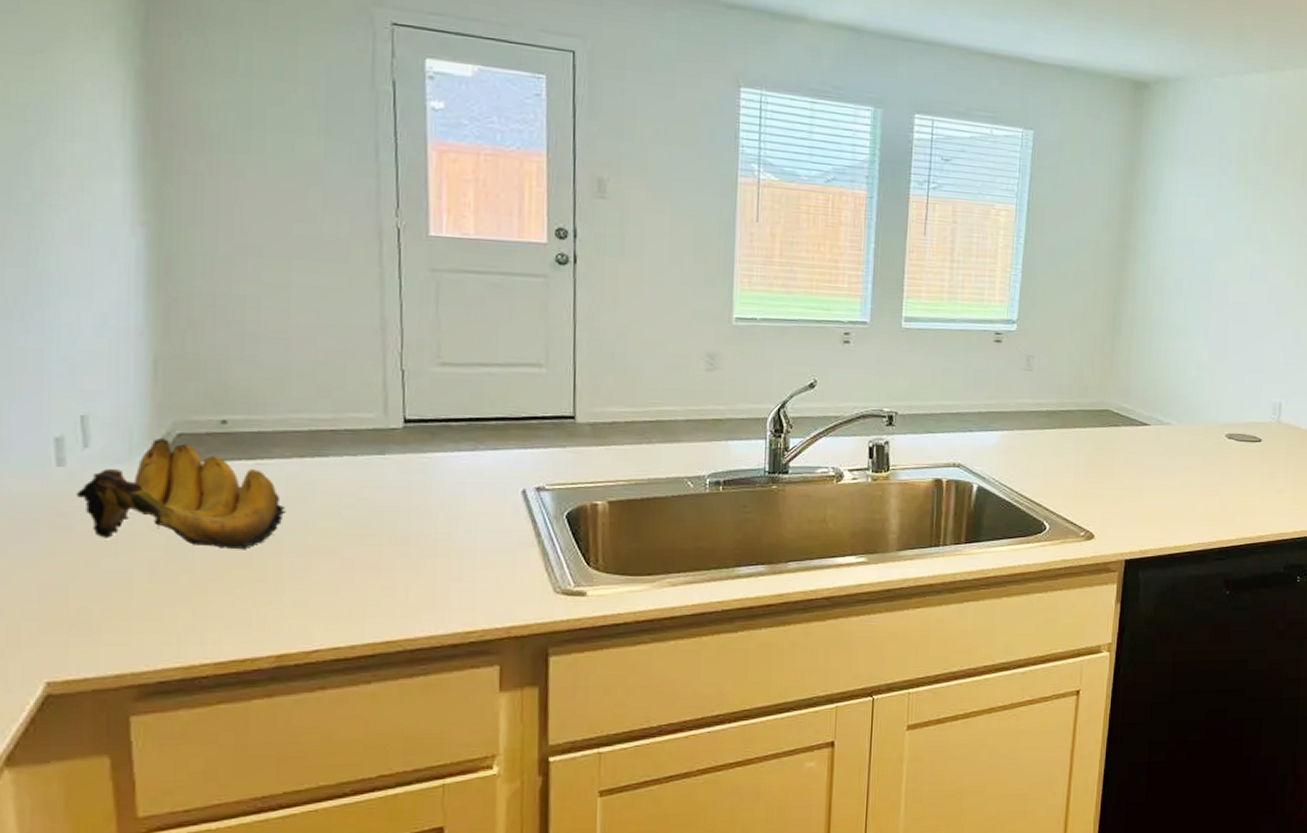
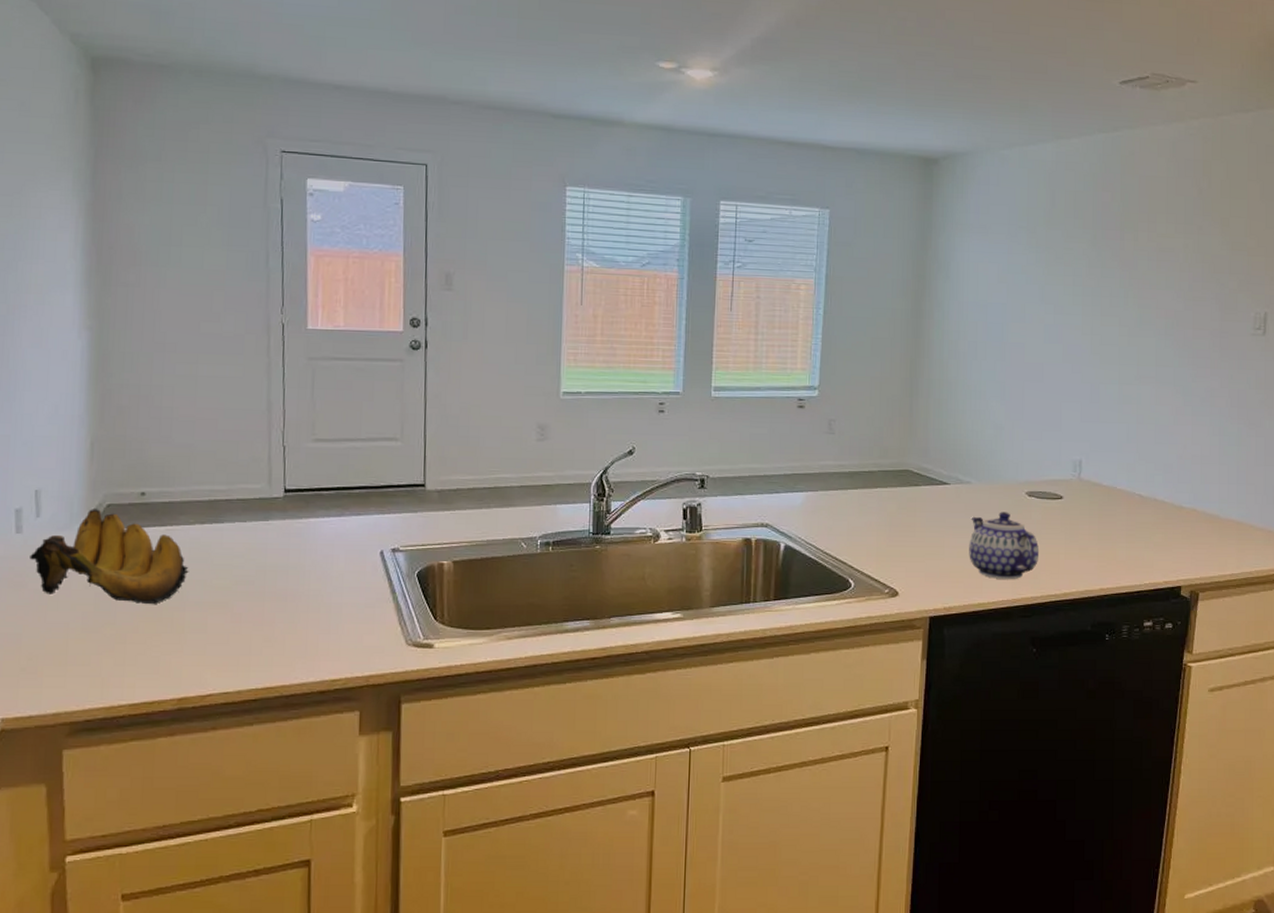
teapot: none [1166,454,1237,523] -> present [969,512,1040,580]

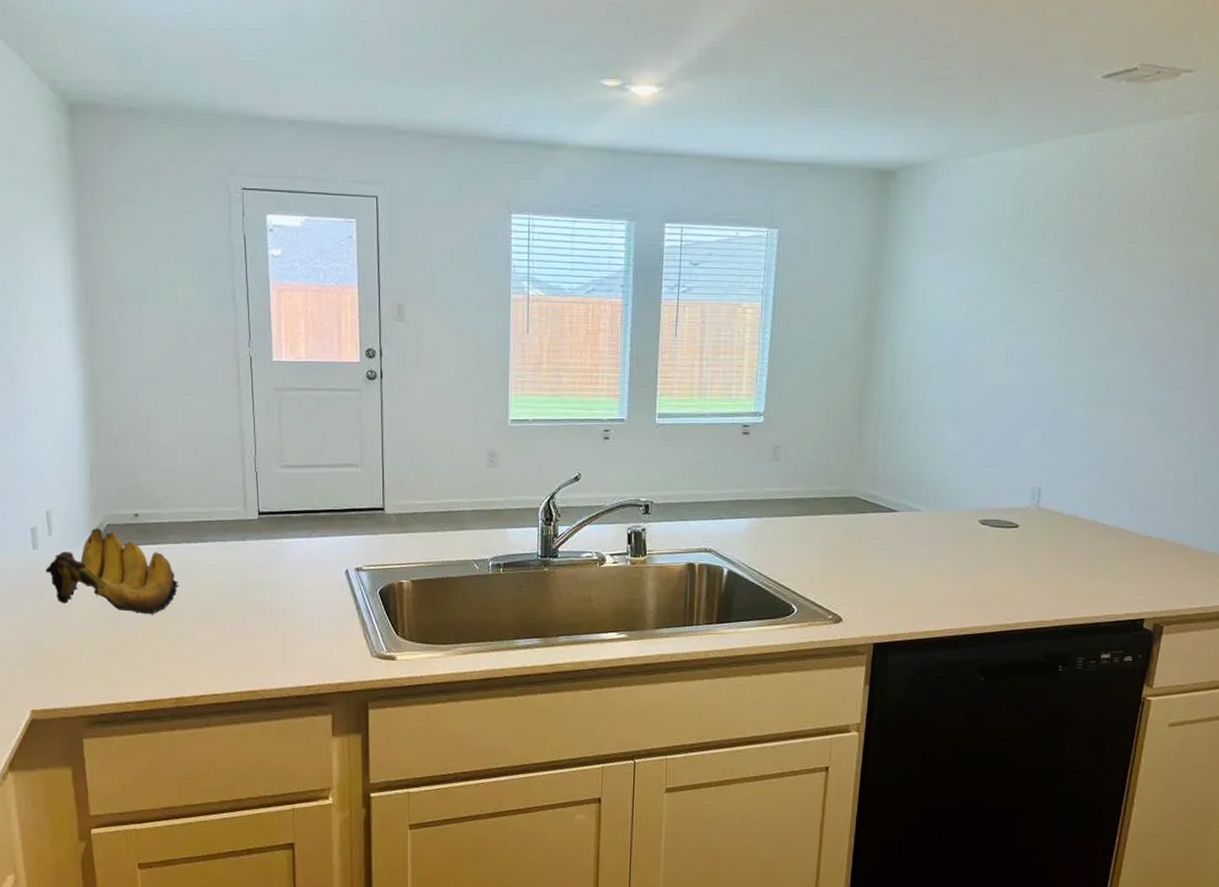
teapot: present [969,512,1040,580] -> none [916,540,991,609]

